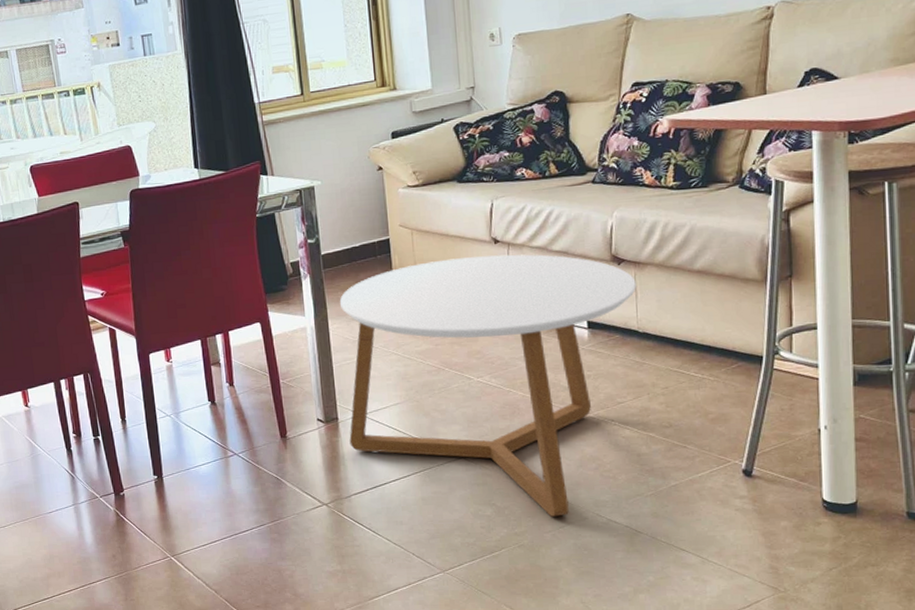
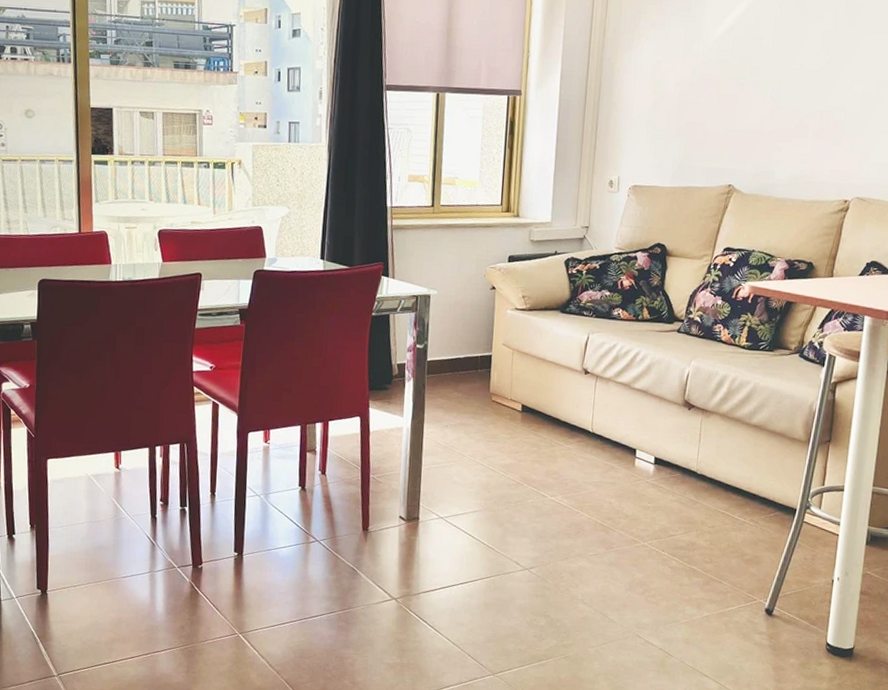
coffee table: present [339,254,636,517] -> none [426,382,701,634]

